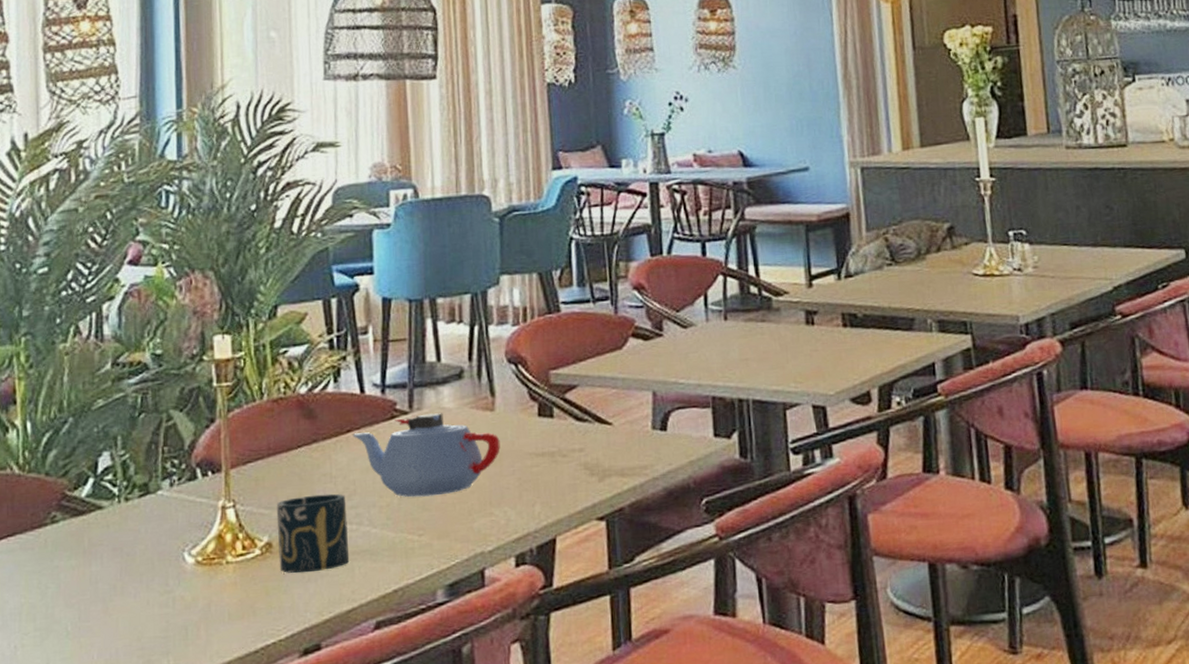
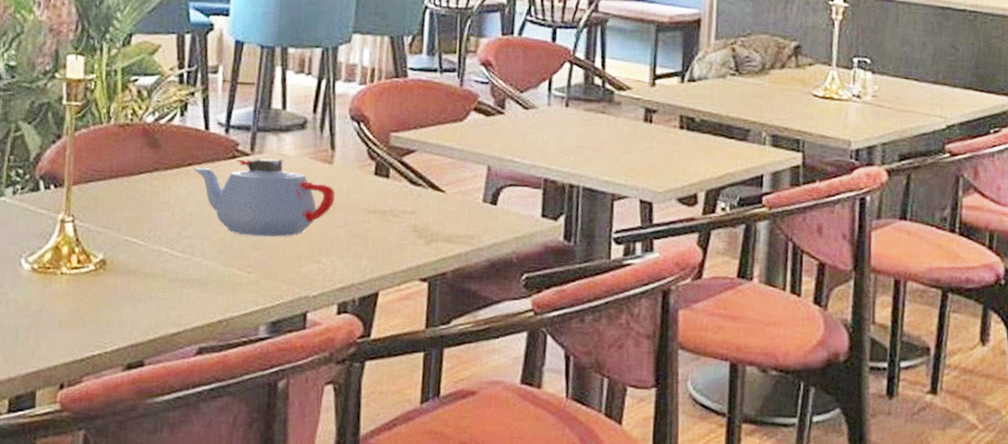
cup: present [276,493,350,574] -> none [111,220,181,293]

